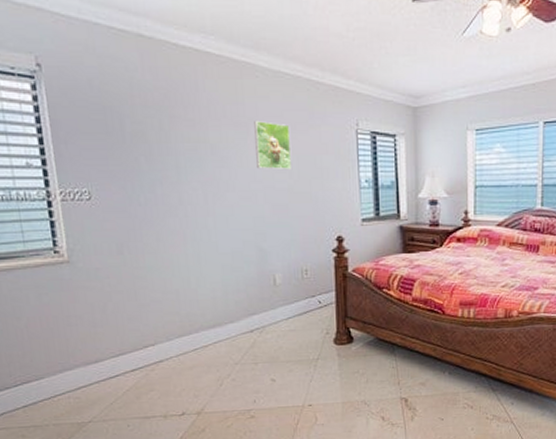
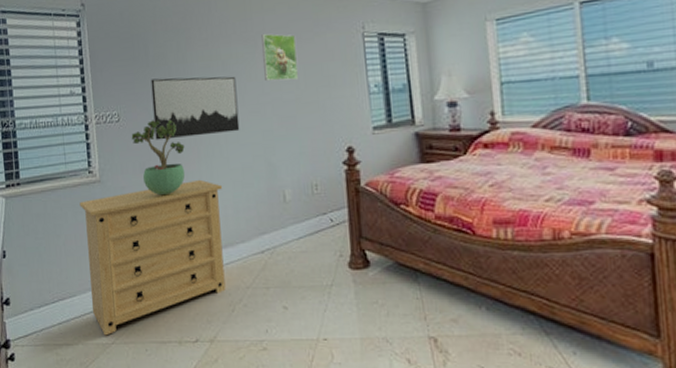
dresser: none [44,262,214,415] -> present [79,179,226,336]
potted plant: none [105,200,170,278] -> present [131,120,186,196]
wall art: none [128,157,230,222] -> present [150,76,240,140]

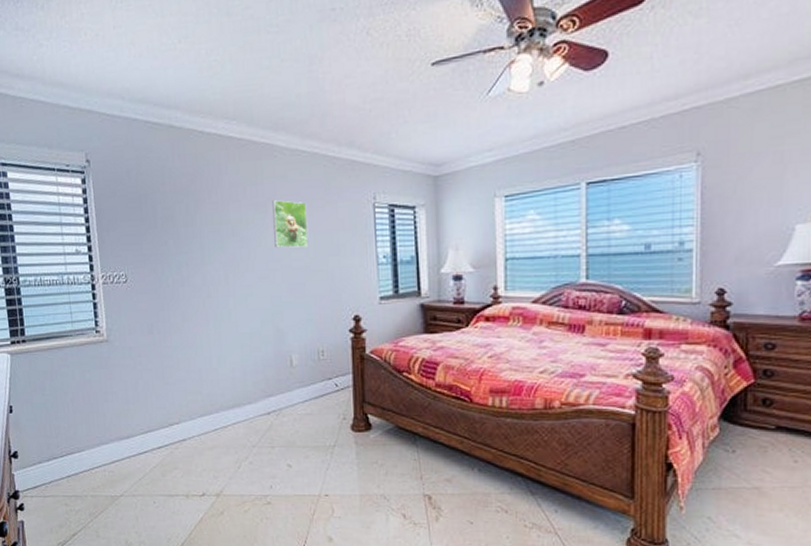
dresser: present [79,179,226,336] -> none [87,342,232,489]
potted plant: present [131,120,186,196] -> none [139,282,194,357]
wall art: present [150,76,240,140] -> none [159,240,249,303]

